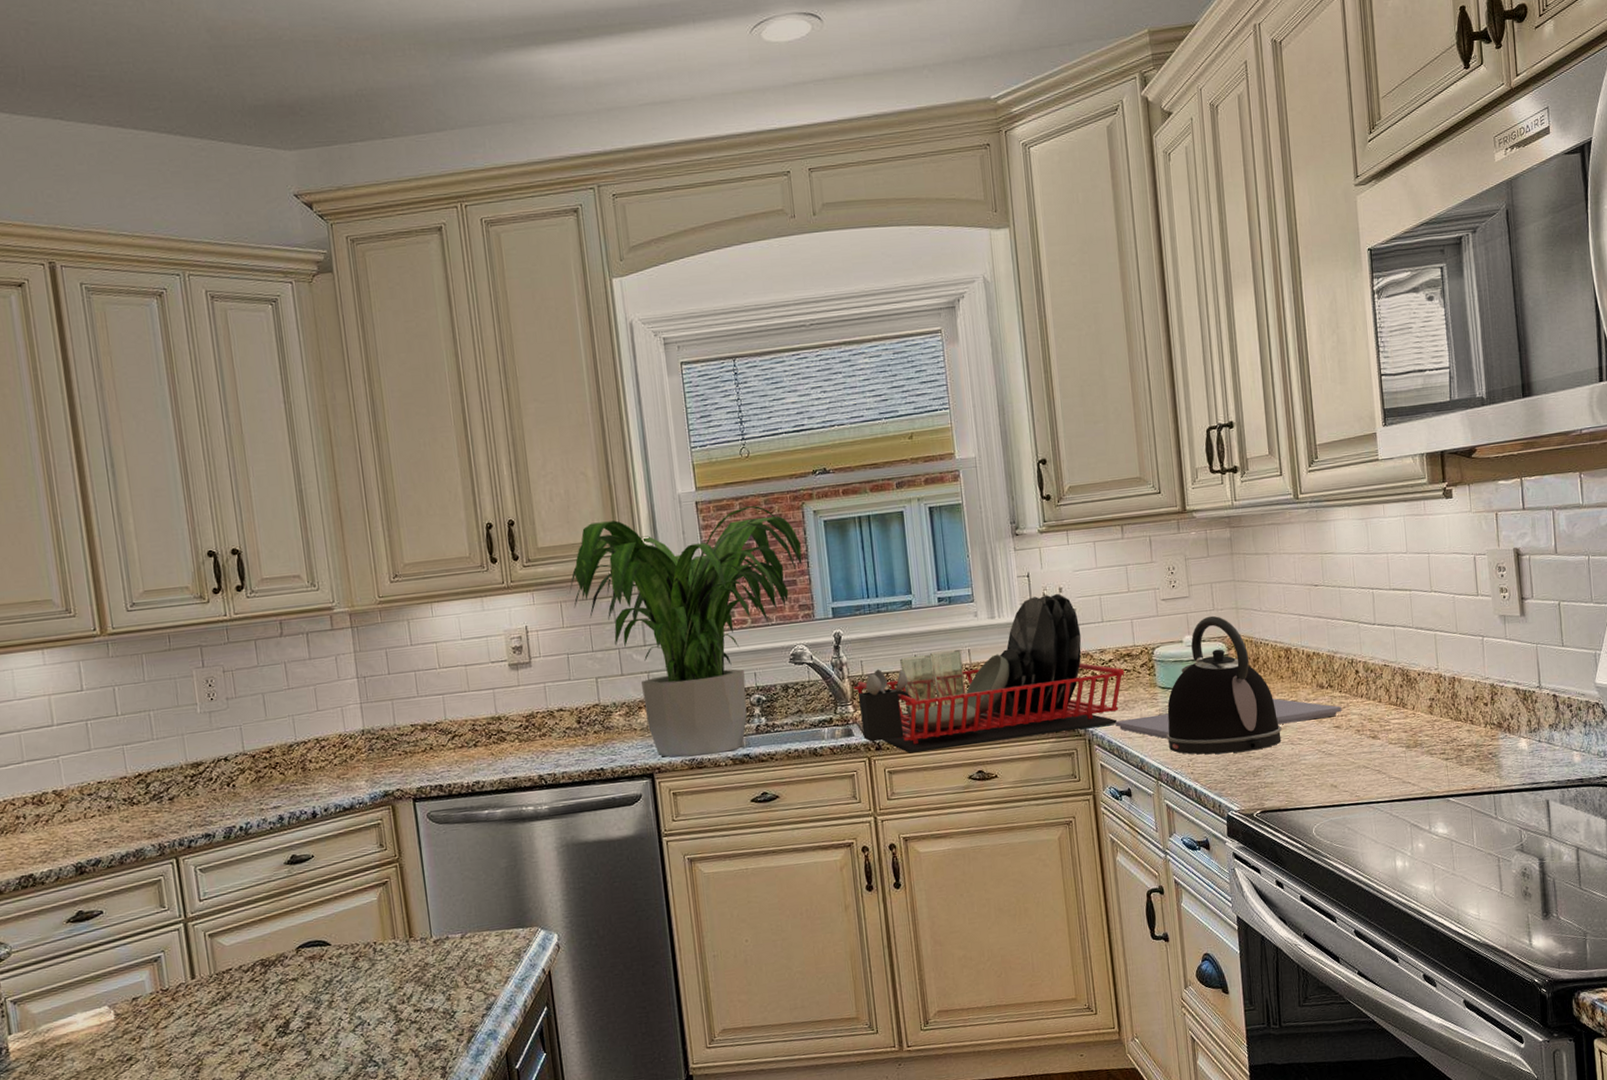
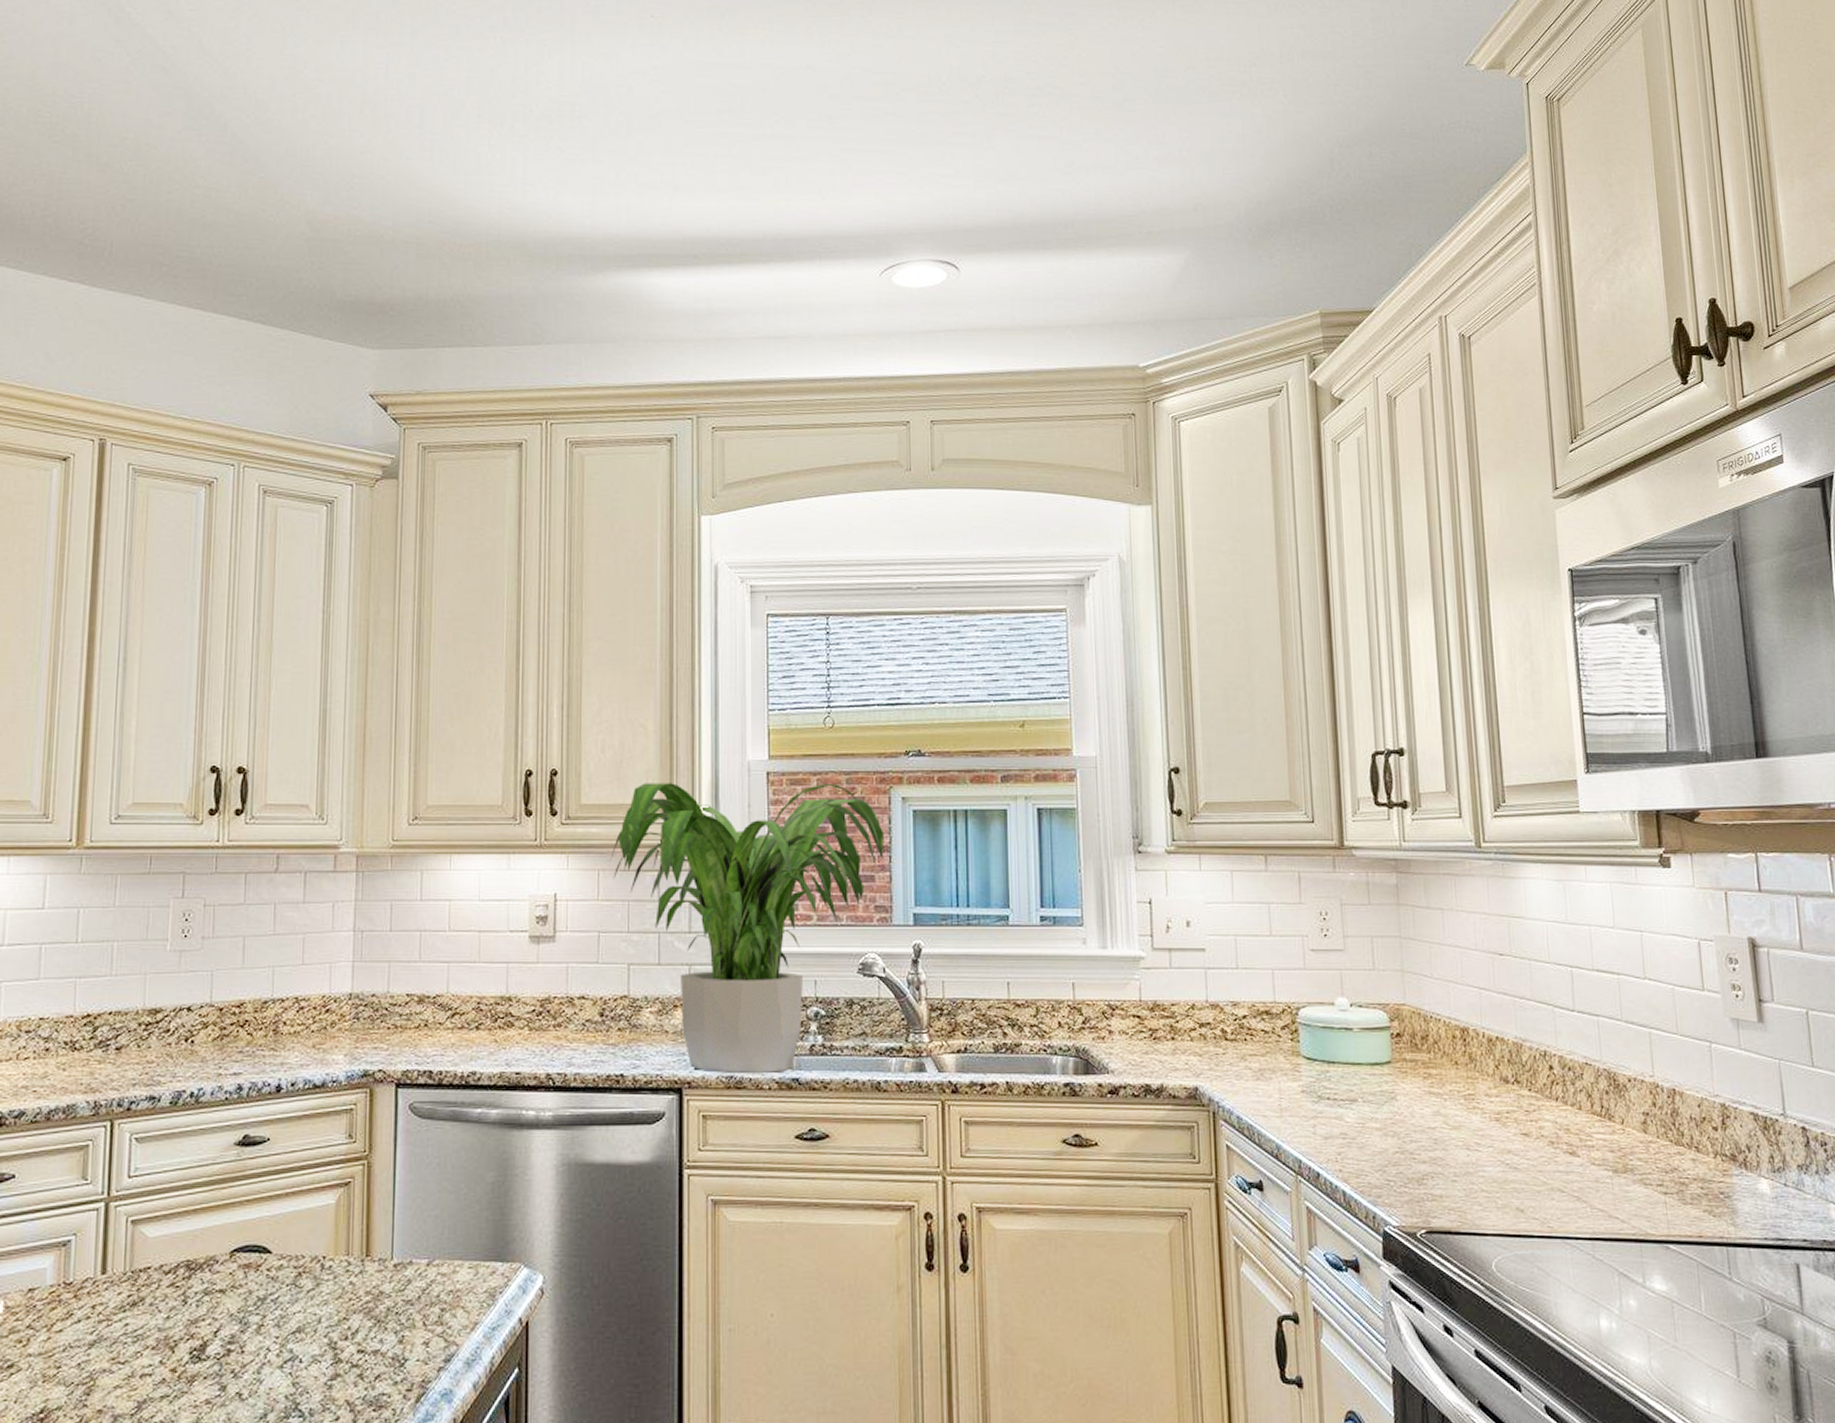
dish rack: present [853,594,1125,754] -> none [931,928,1262,1102]
cutting board: present [1115,698,1342,739] -> none [1247,1088,1532,1122]
kettle: present [1166,615,1282,755] -> none [1309,976,1455,1151]

